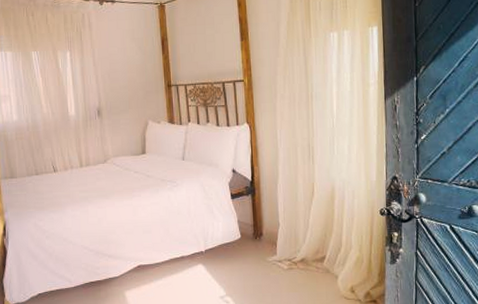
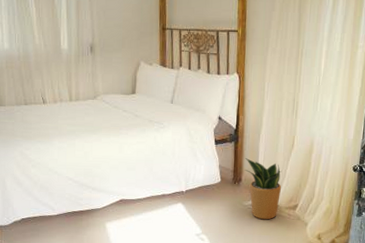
potted plant: none [264,210,306,276] -> present [244,158,282,220]

